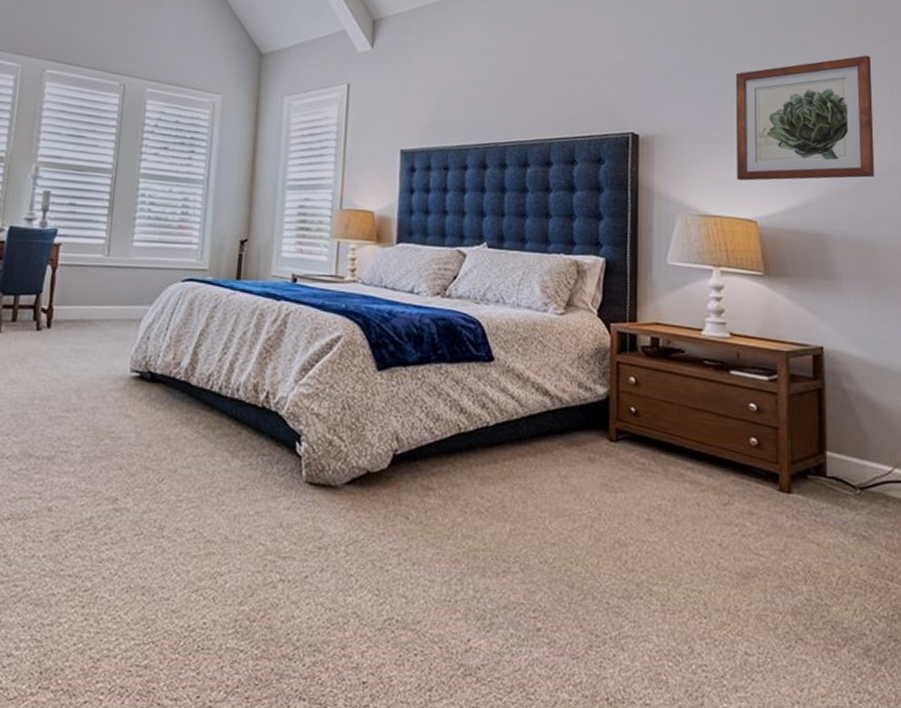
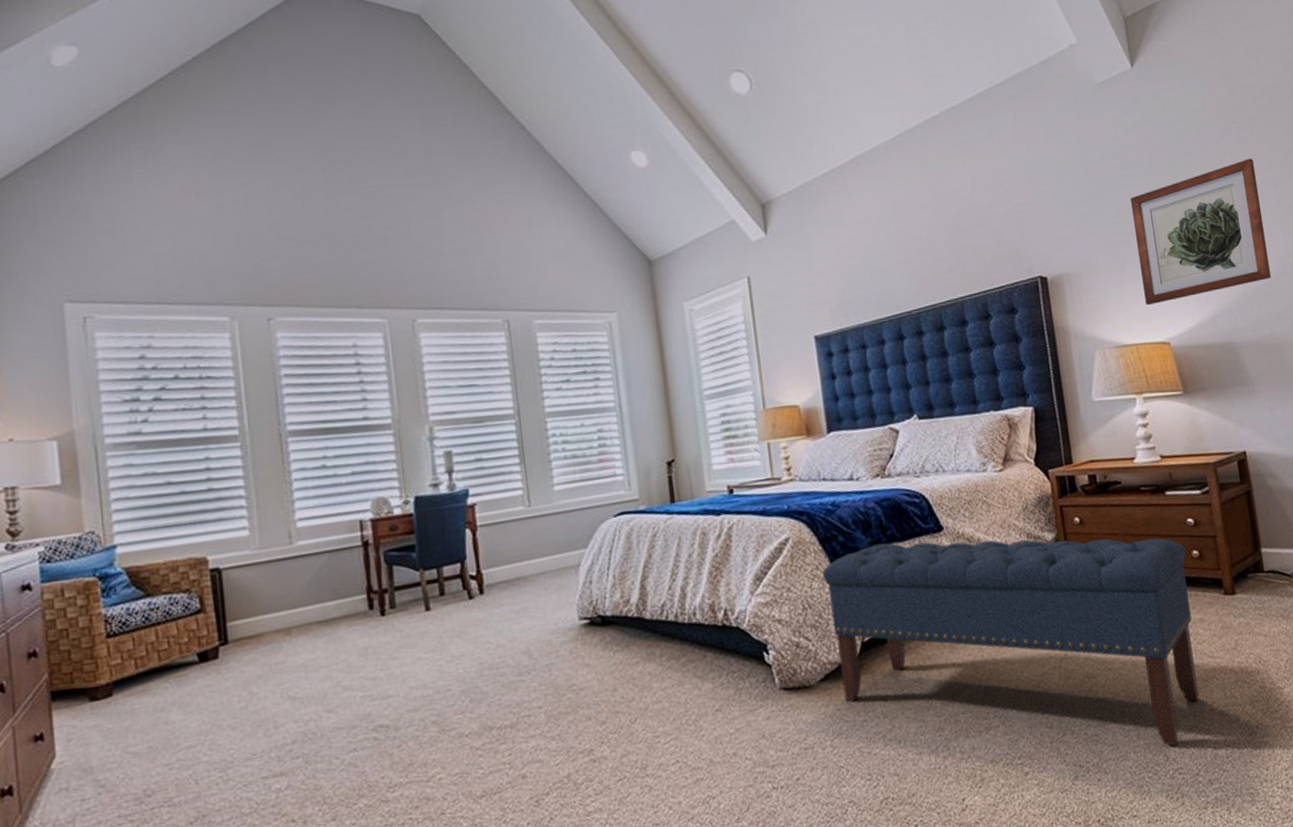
bench: none [367,360,743,640] -> present [822,538,1200,746]

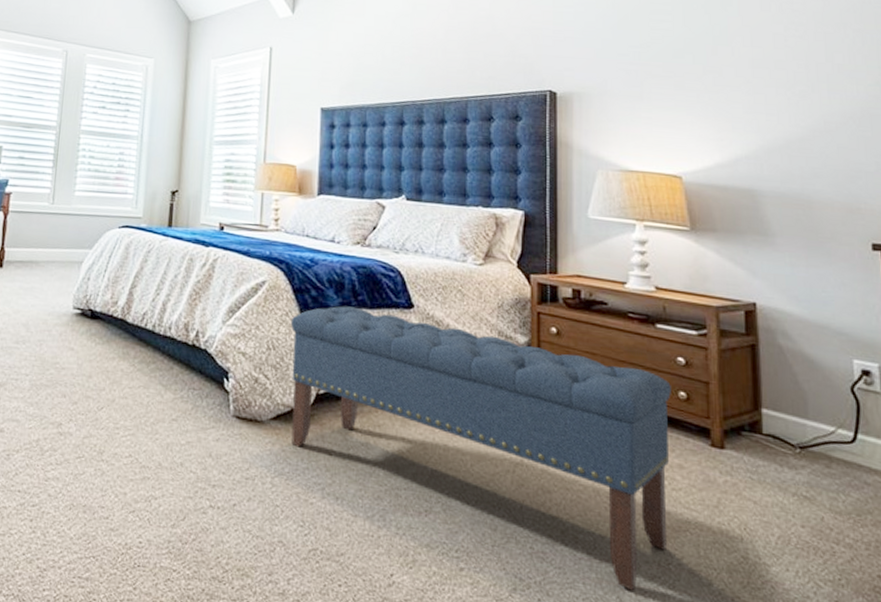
wall art: present [1130,158,1272,305] -> none [656,11,810,137]

